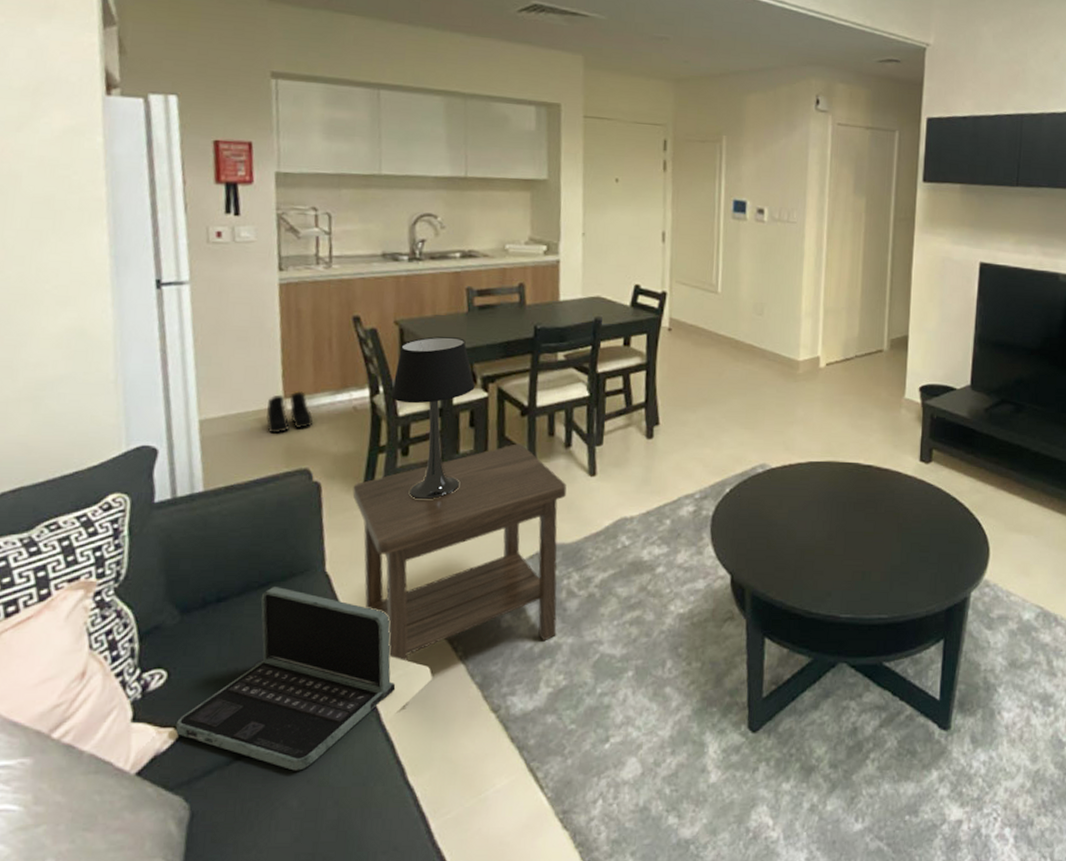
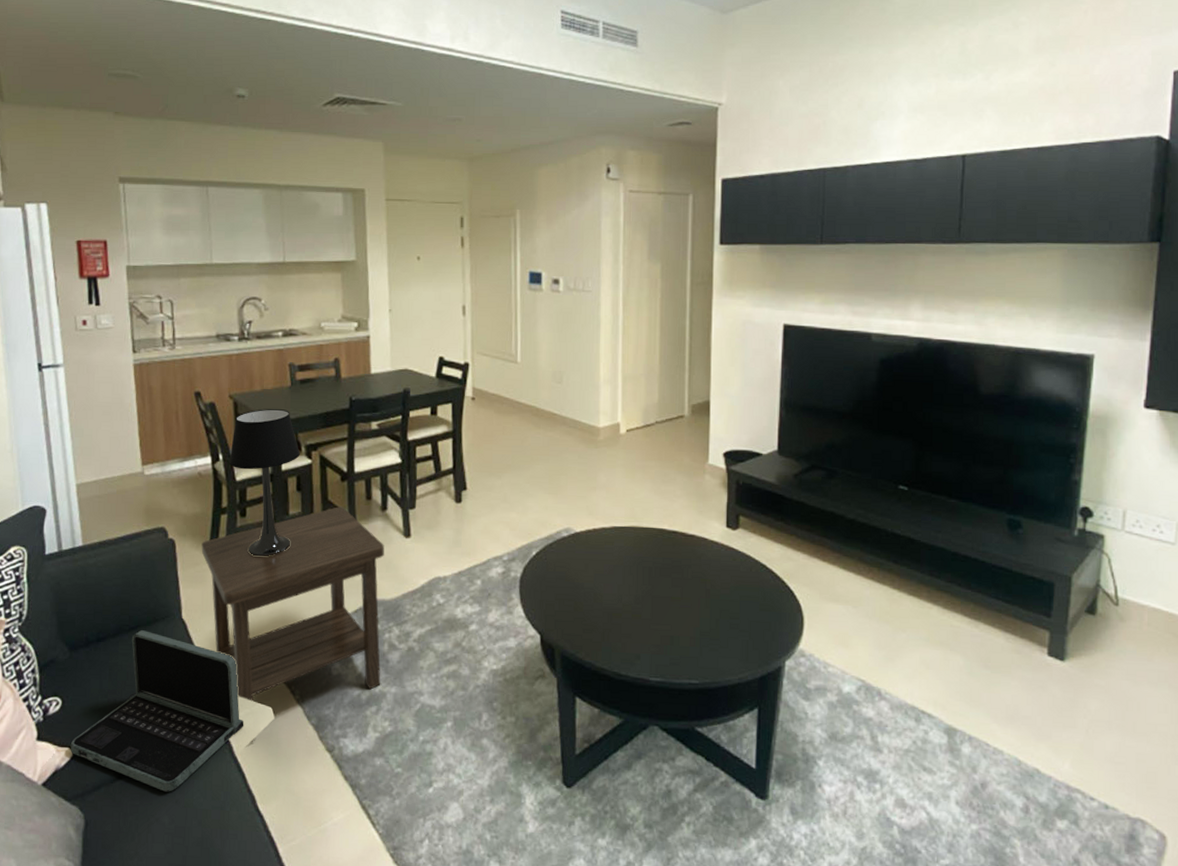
boots: present [266,391,314,434] -> none [129,459,167,496]

